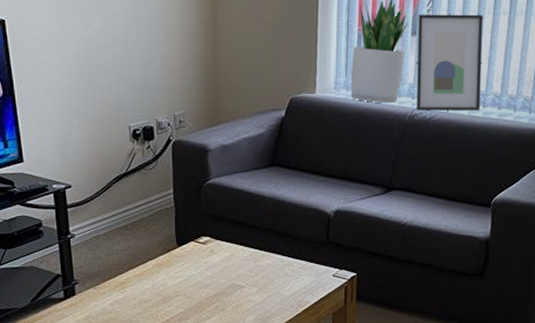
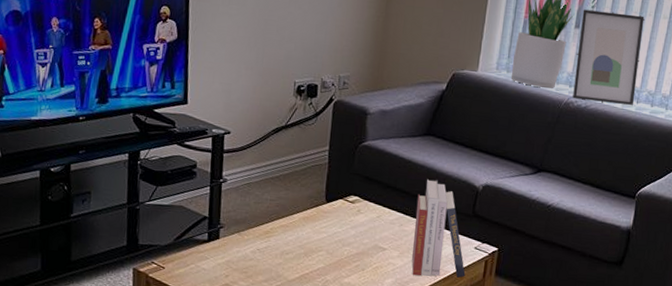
books: none [269,211,326,310] -> present [411,179,466,278]

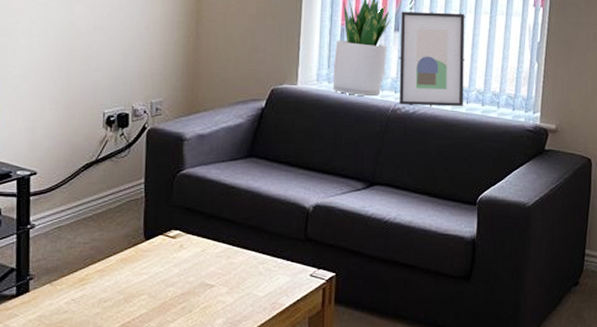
books: present [411,179,466,278] -> none [242,205,303,313]

